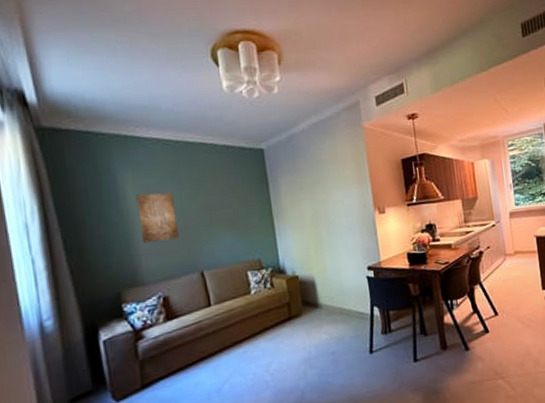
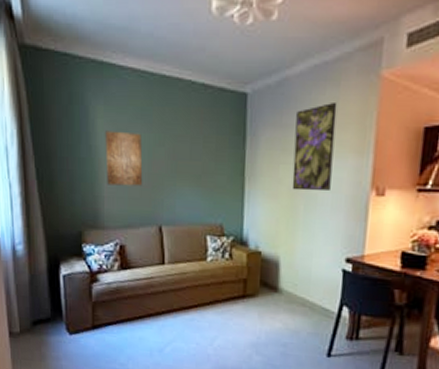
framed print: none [306,148,344,220] -> present [292,101,338,192]

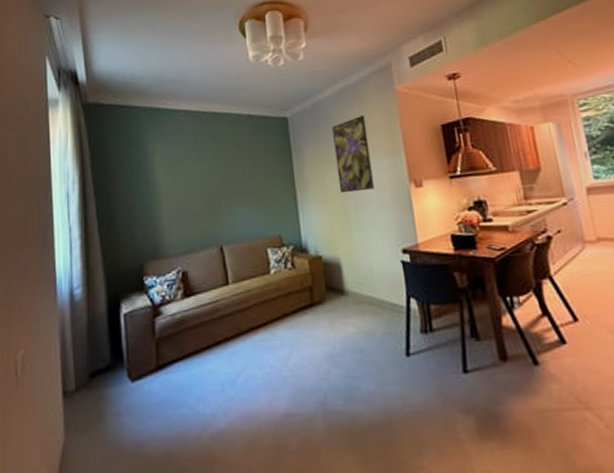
wall art: present [105,130,143,187] -> none [163,163,201,215]

